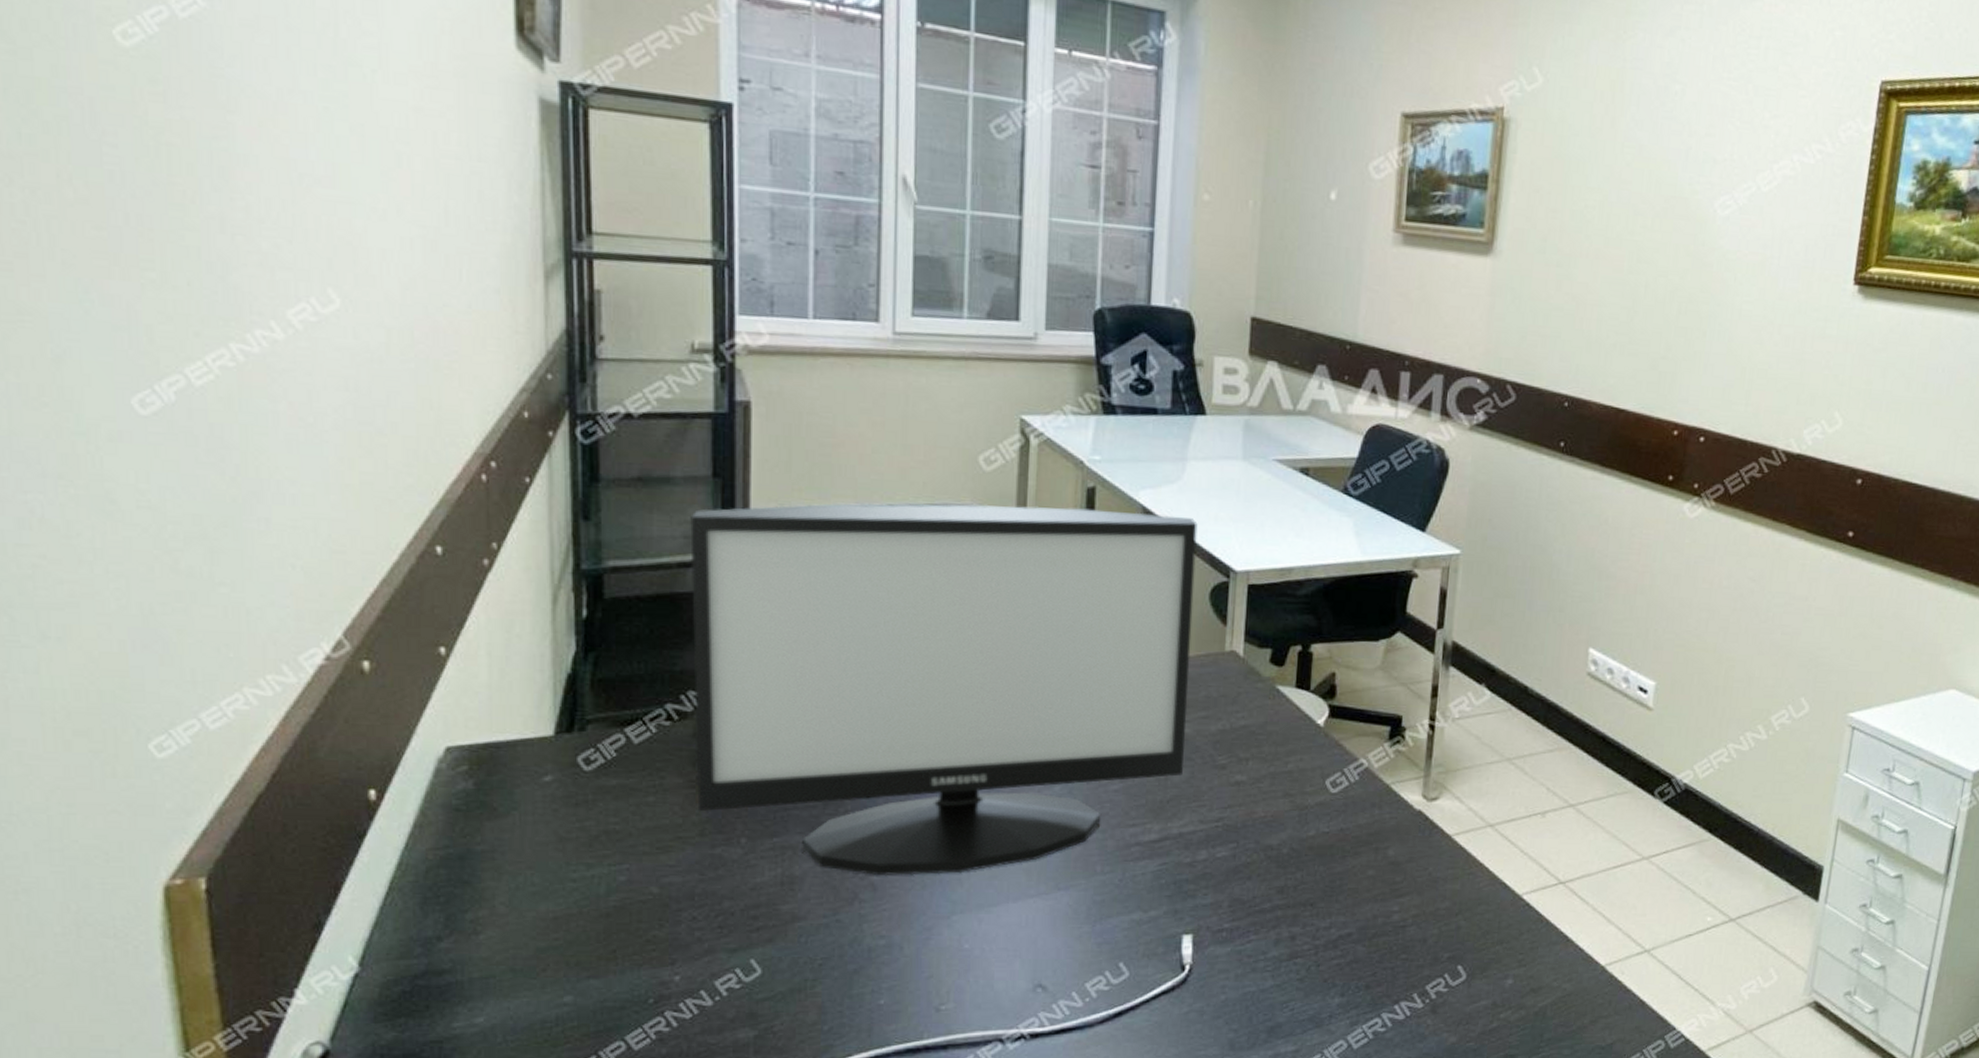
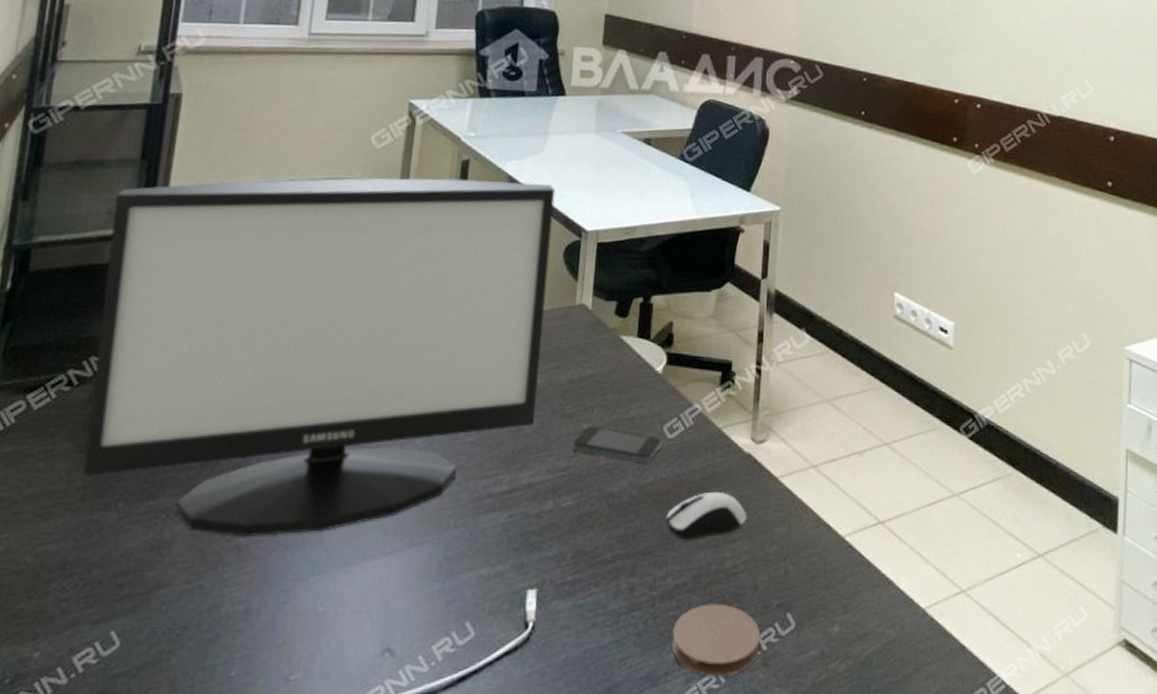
smartphone: none [1226,778,1325,818] -> present [573,426,662,464]
computer mouse: none [1329,847,1417,893] -> present [666,491,747,540]
coaster: none [1336,954,1430,1022] -> present [672,603,761,677]

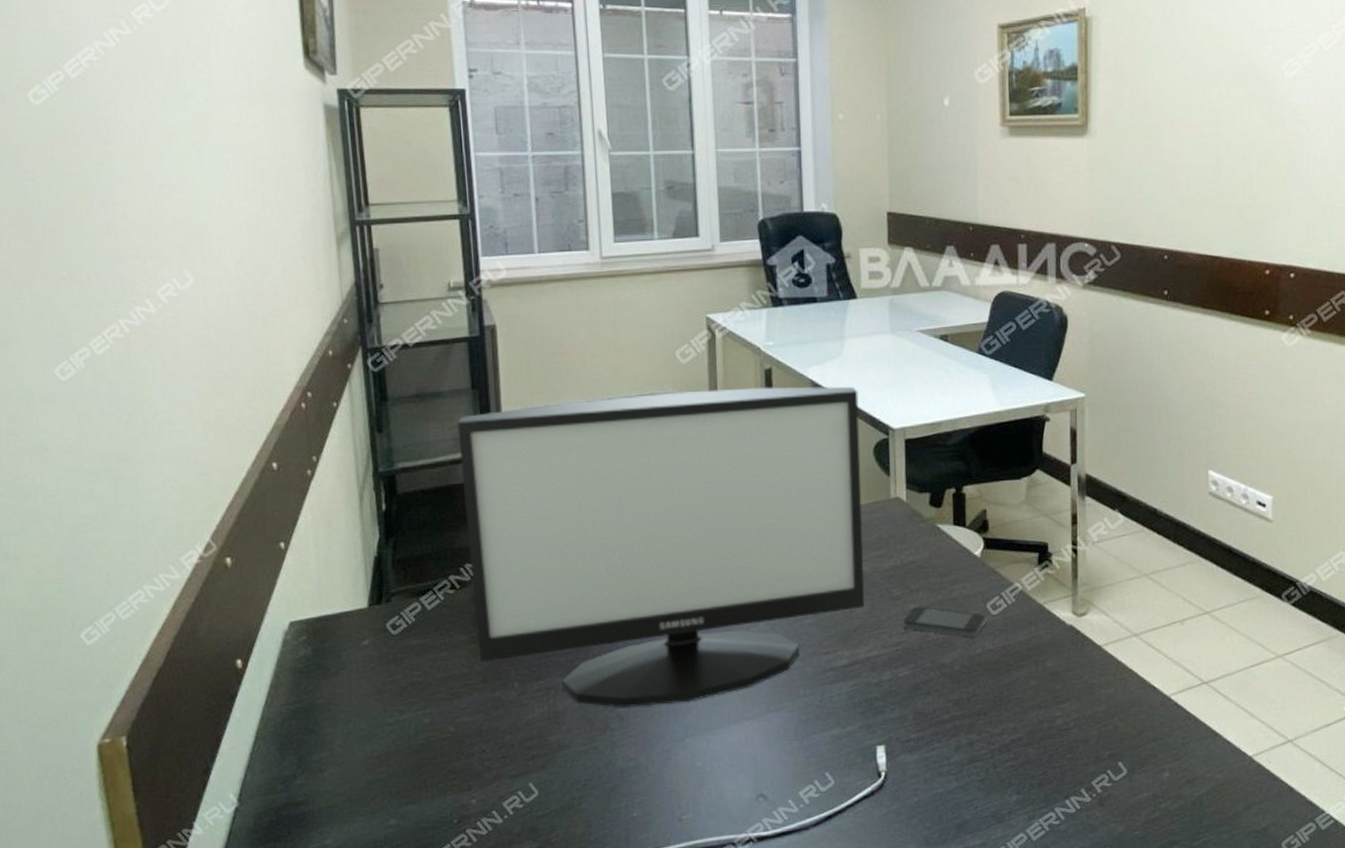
computer mouse: present [666,491,747,540] -> none [997,659,1074,702]
coaster: present [672,603,761,677] -> none [1012,755,1095,815]

